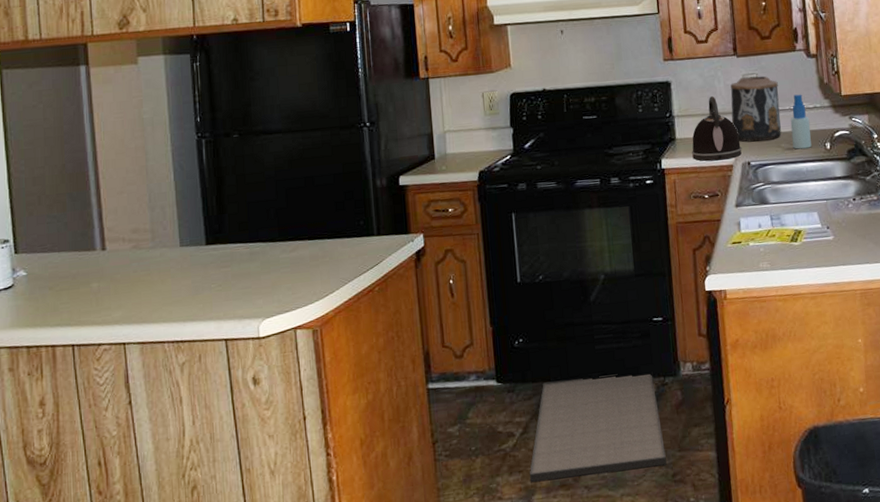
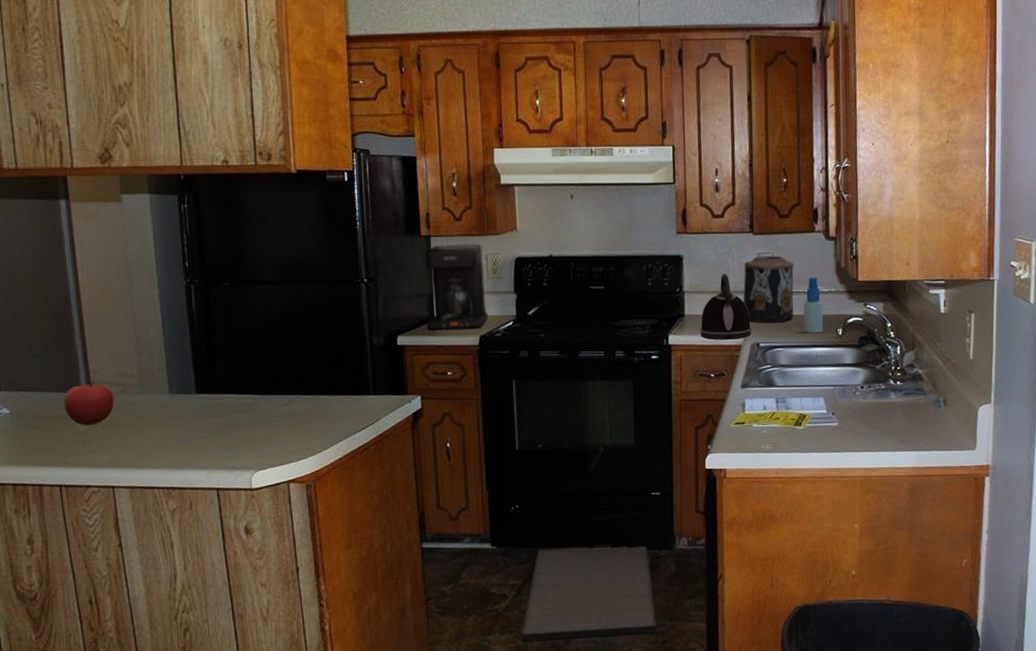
fruit: none [79,238,127,283] -> present [64,381,114,426]
coffee maker: none [424,83,486,169] -> present [425,244,488,330]

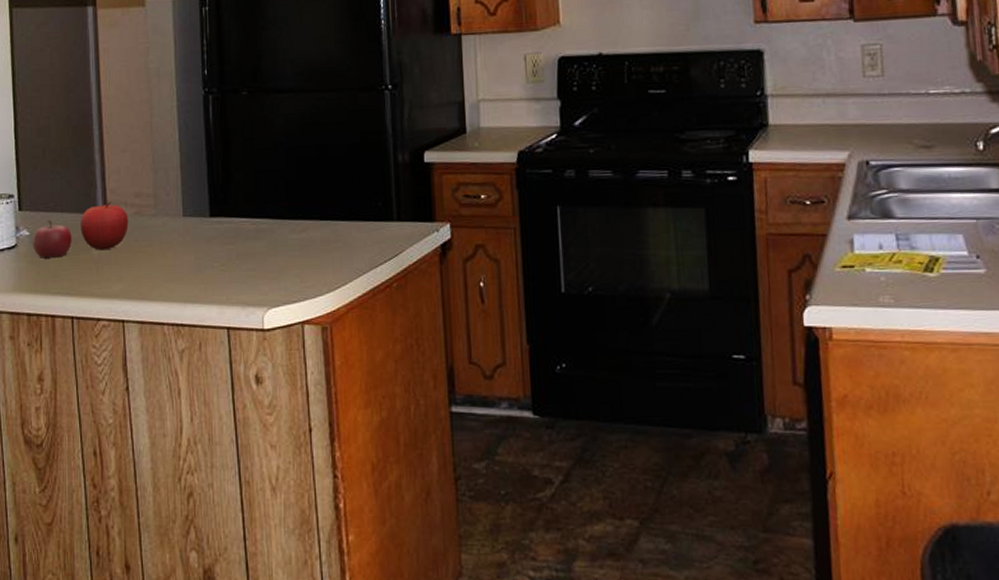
fruit: none [13,399,56,434] -> present [32,220,72,258]
coffee maker: present [425,244,488,330] -> none [455,42,528,145]
doormat: present [521,544,657,642] -> none [571,421,746,547]
kettle: present [699,274,752,340] -> none [788,72,859,157]
canister: present [743,256,794,324] -> none [844,47,914,135]
spray bottle: present [803,277,824,333] -> none [926,74,957,148]

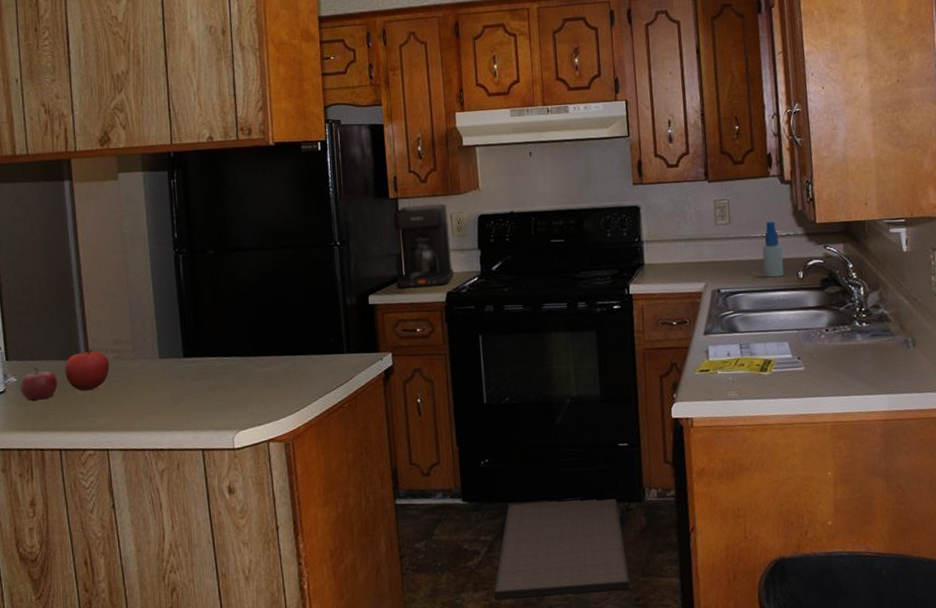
coffee maker: none [455,42,528,145] -> present [393,204,454,289]
doormat: none [571,421,746,547] -> present [494,497,630,600]
spray bottle: none [926,74,957,148] -> present [762,221,784,278]

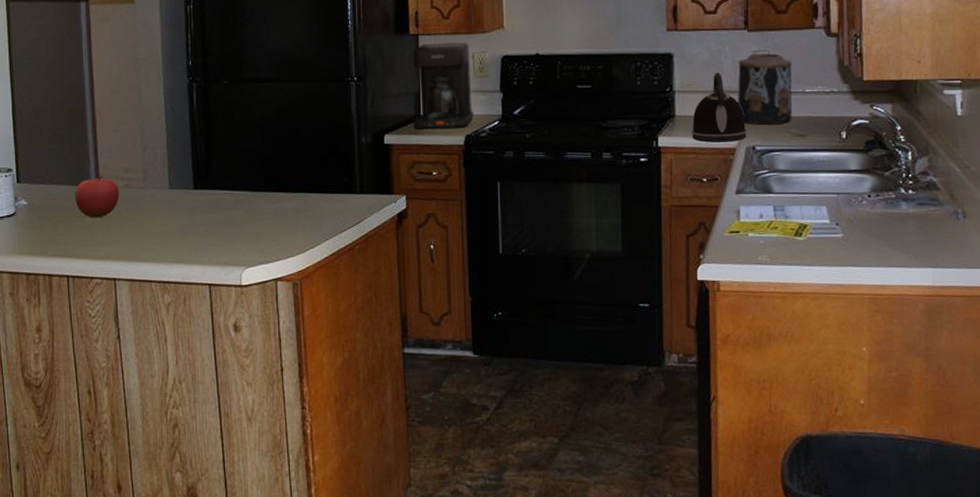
fruit: present [19,367,57,401] -> none [30,191,67,225]
doormat: present [494,497,630,600] -> none [502,358,645,459]
kettle: none [659,222,712,288] -> present [691,73,747,143]
canister: none [701,202,753,270] -> present [737,53,792,126]
spray bottle: present [762,221,784,278] -> none [803,76,826,137]

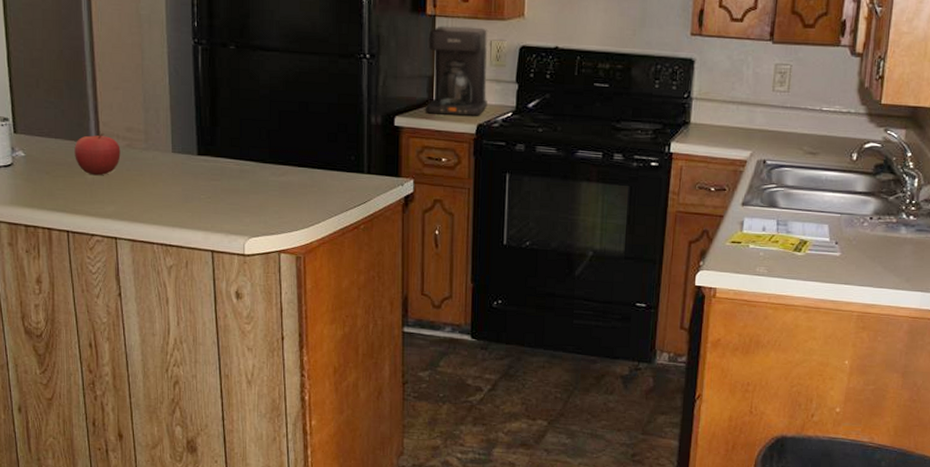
kettle: present [691,73,747,143] -> none [704,83,760,154]
canister: present [737,53,792,126] -> none [753,67,813,141]

